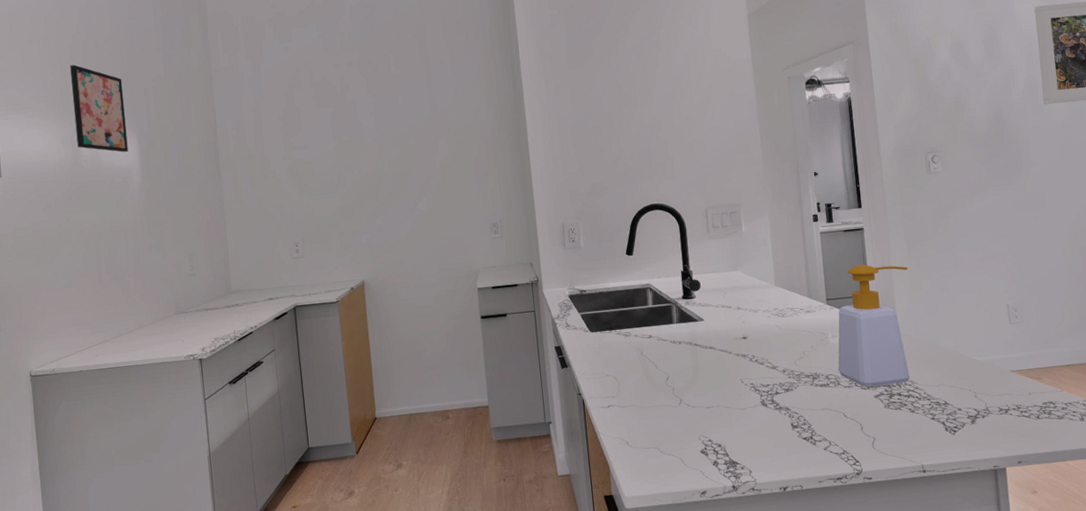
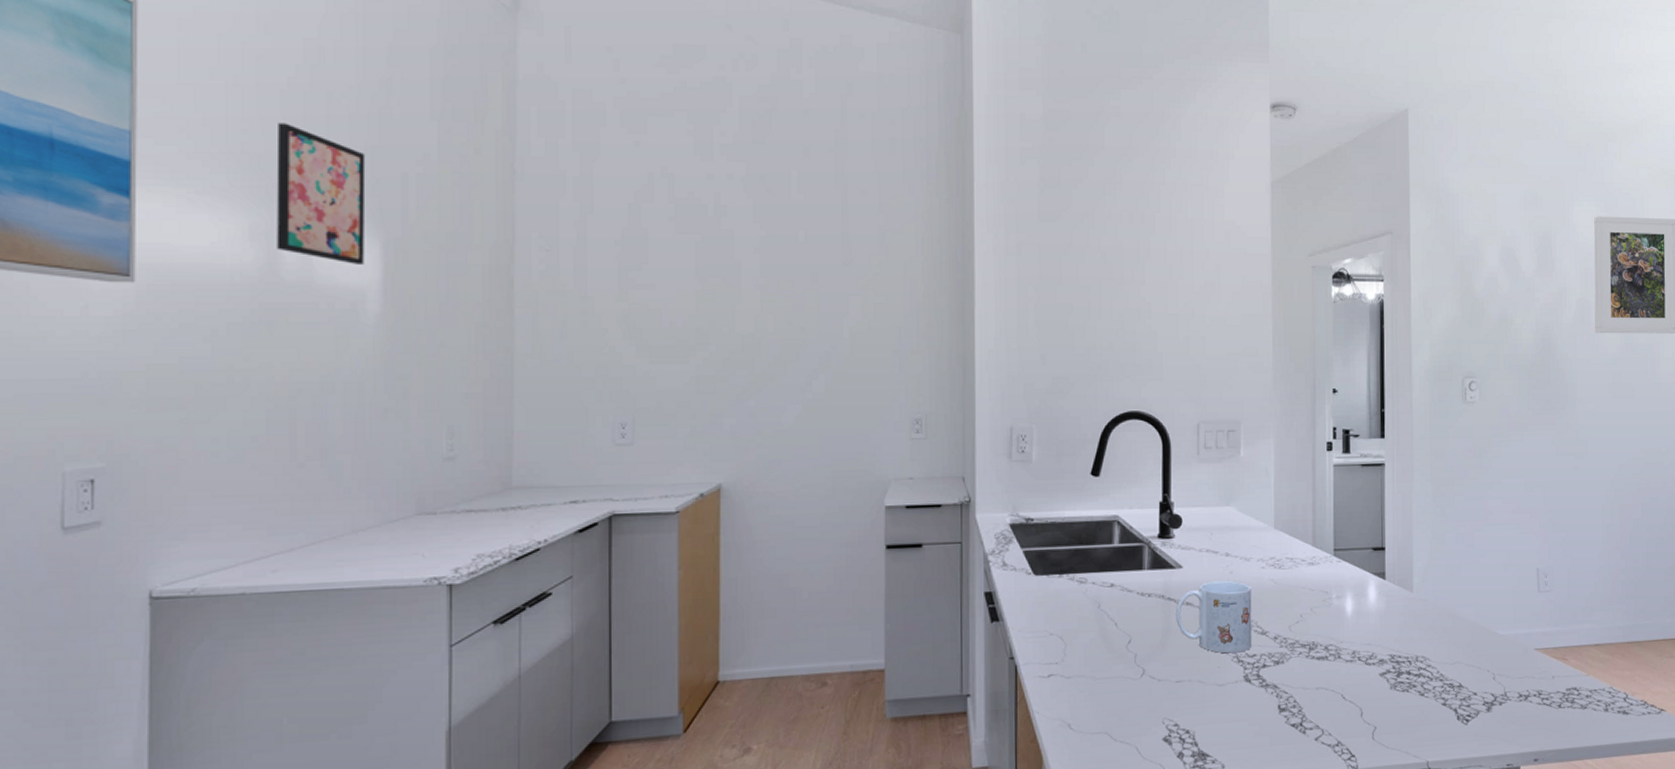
mug: none [701,328,765,385] -> present [1176,580,1252,654]
soap bottle: present [838,264,910,387] -> none [1340,509,1431,662]

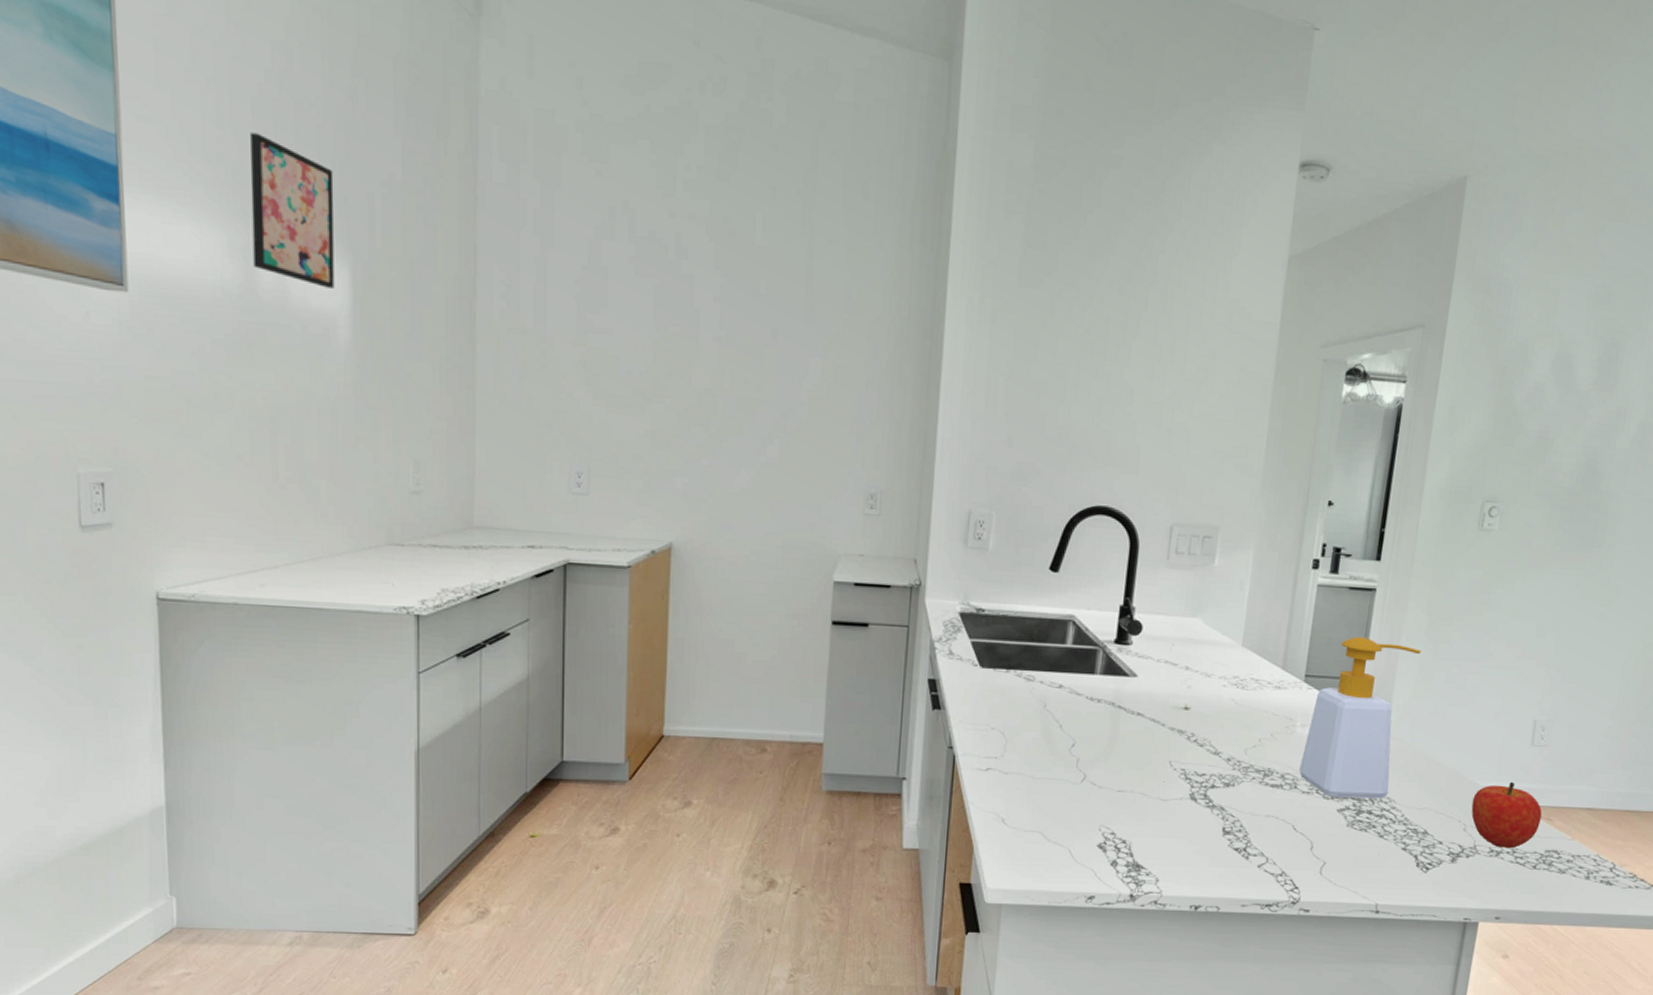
mug: present [1176,580,1252,654] -> none [1124,693,1209,770]
soap bottle: none [1340,509,1431,662] -> present [1298,637,1421,799]
fruit: none [1496,627,1558,692] -> present [1471,781,1542,849]

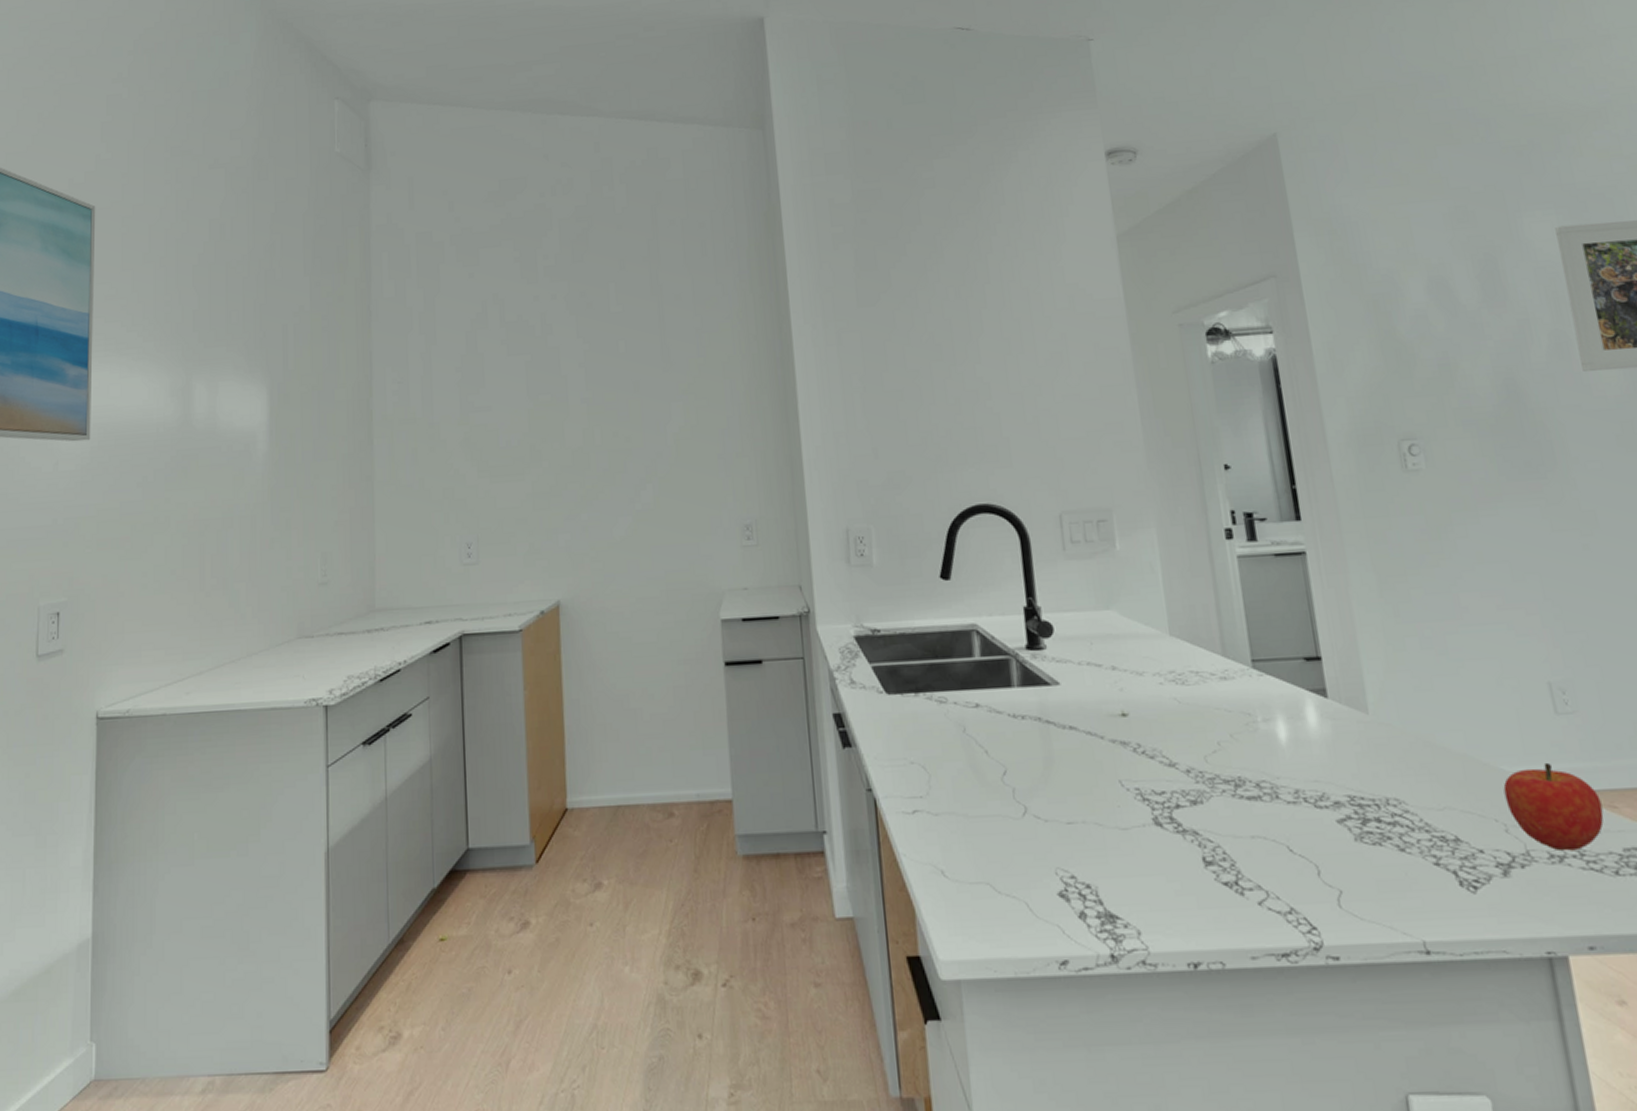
wall art: present [250,132,335,288] -> none [190,292,256,410]
soap bottle: present [1298,637,1421,799] -> none [1271,608,1395,805]

